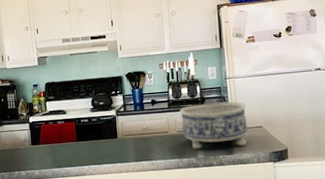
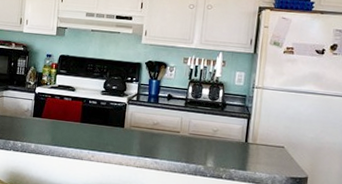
decorative bowl: present [179,101,248,150] -> none [194,109,271,164]

